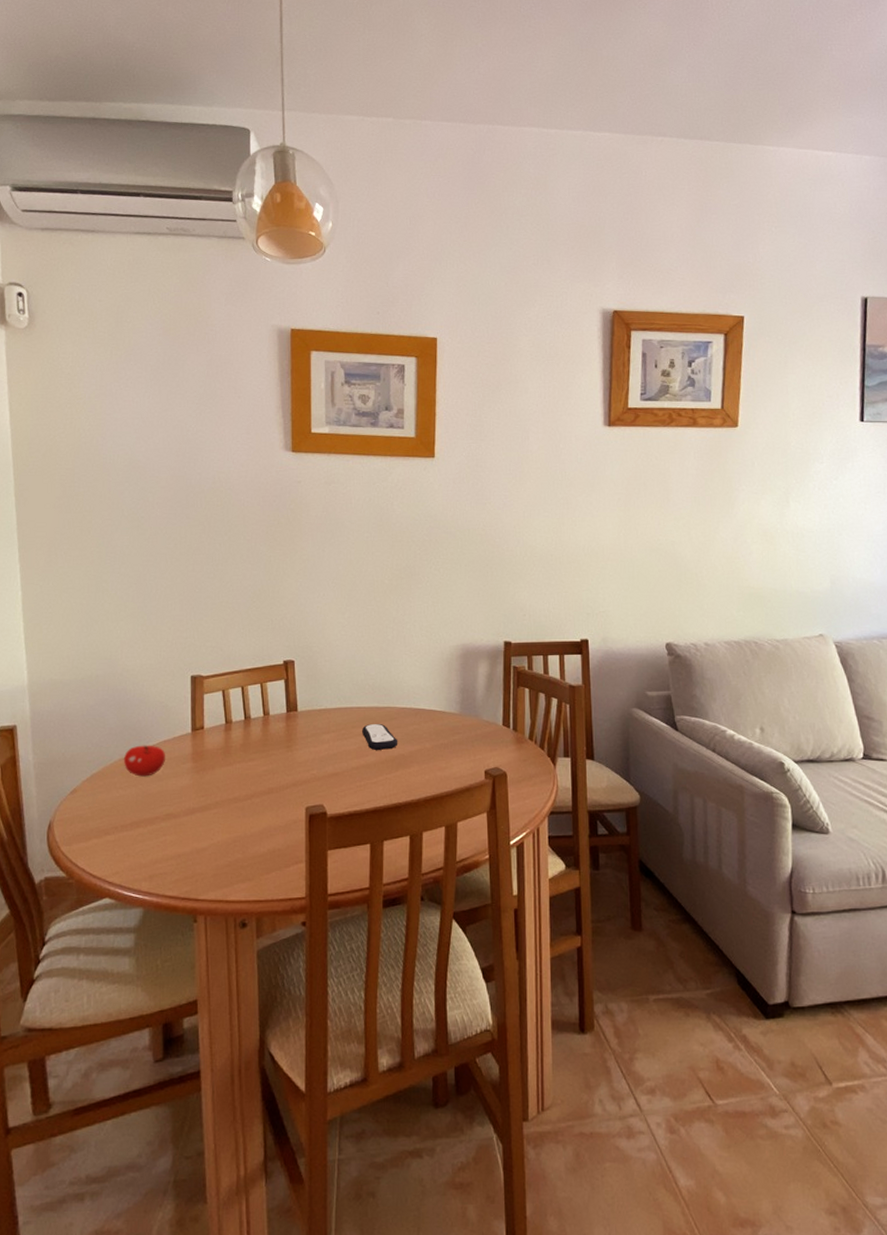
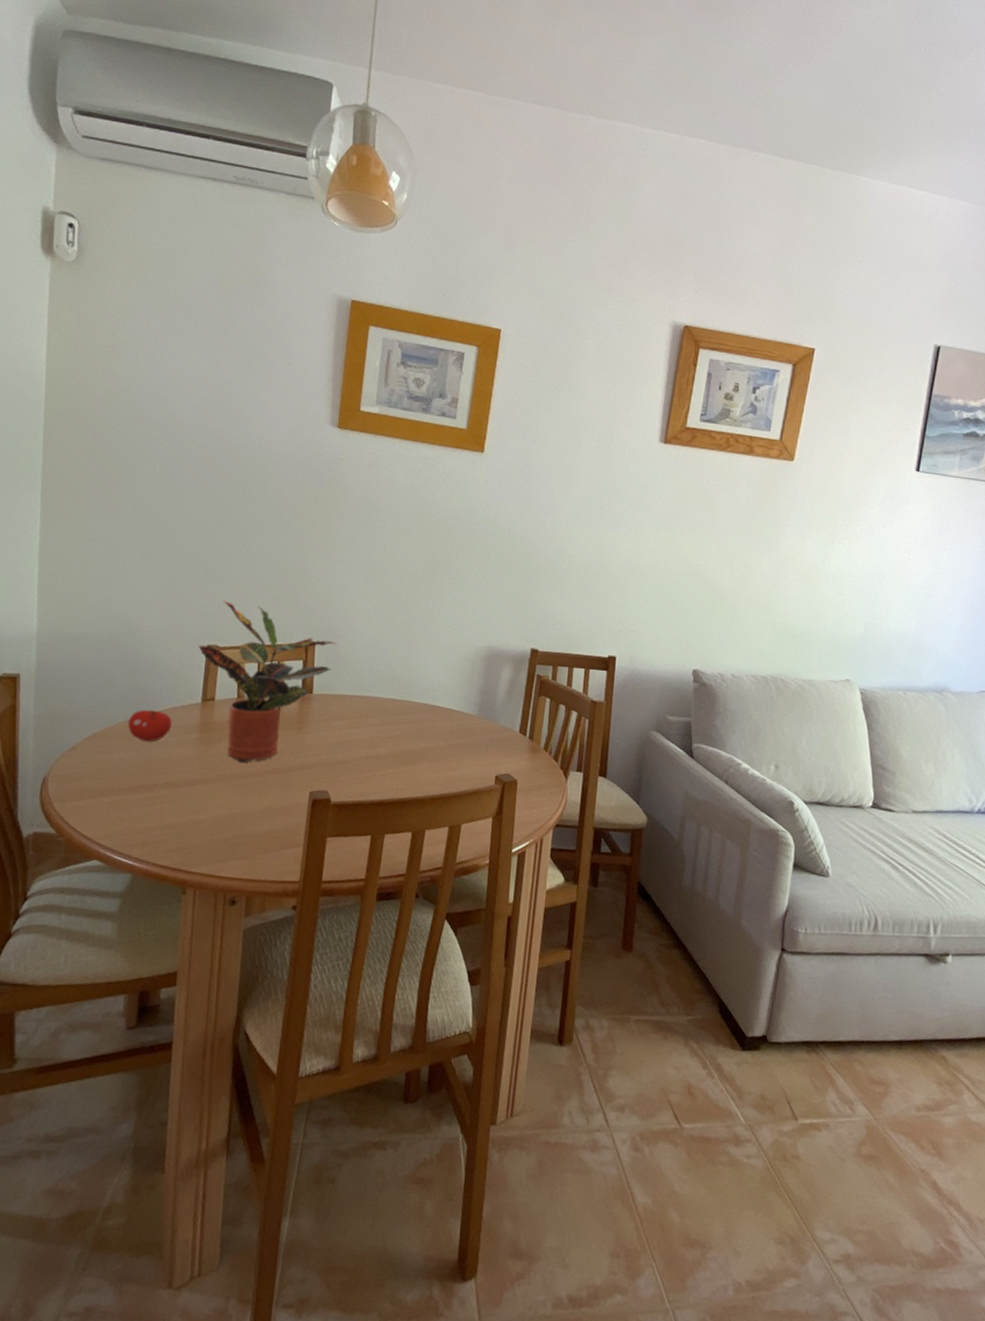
potted plant: none [183,630,315,786] -> present [198,600,337,762]
remote control: present [362,723,398,750] -> none [376,715,412,744]

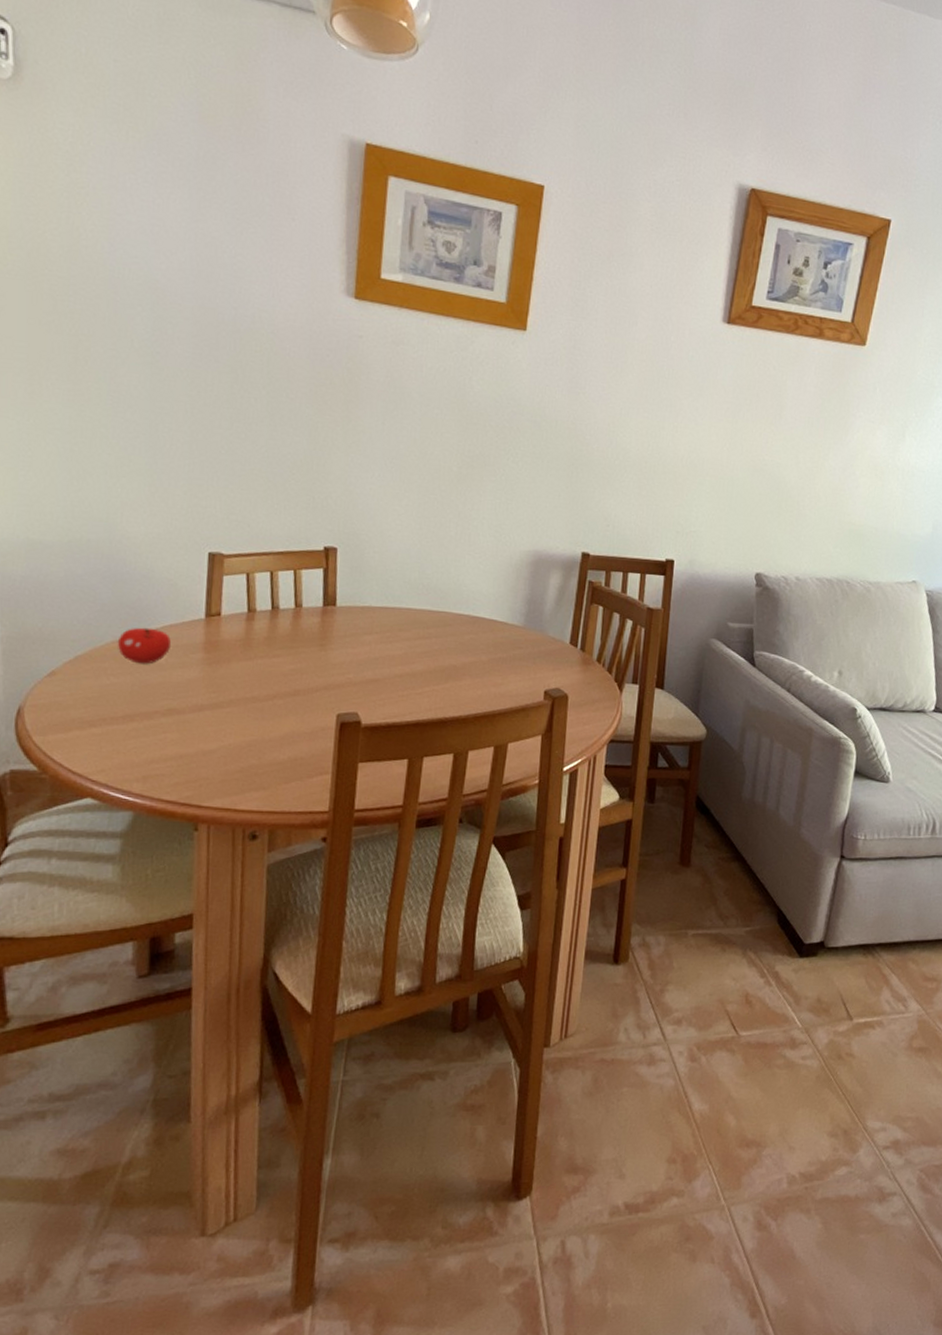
potted plant: present [198,600,337,762] -> none [198,500,362,684]

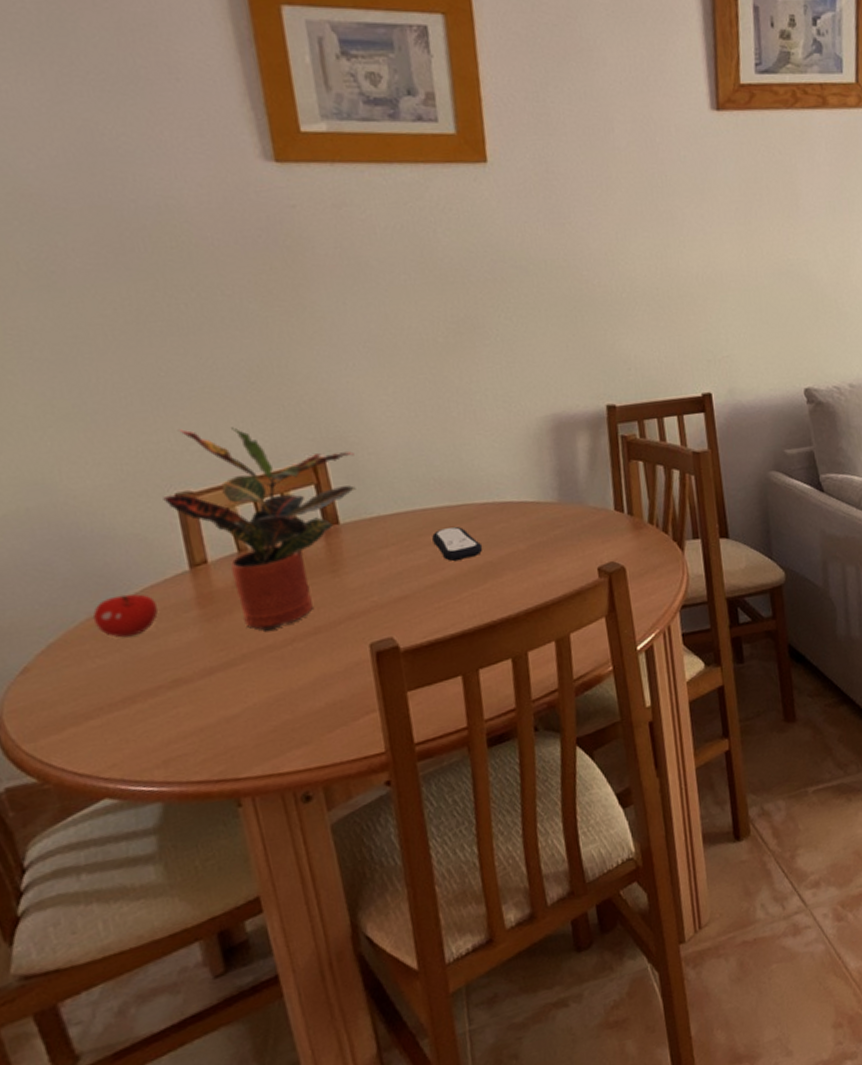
potted plant: none [198,500,362,684] -> present [163,427,356,631]
remote control: none [410,628,451,659] -> present [432,526,483,561]

